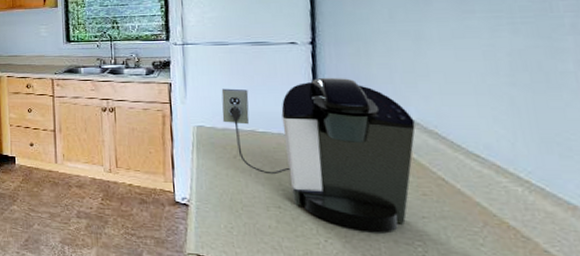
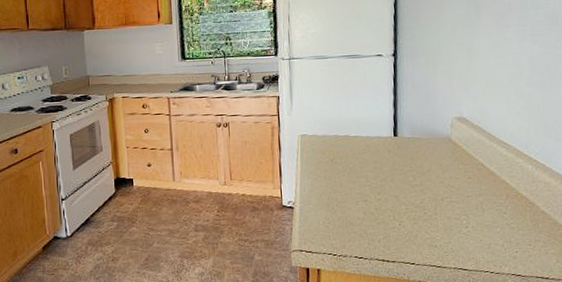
coffee maker: present [221,77,416,232] -> none [322,84,466,213]

